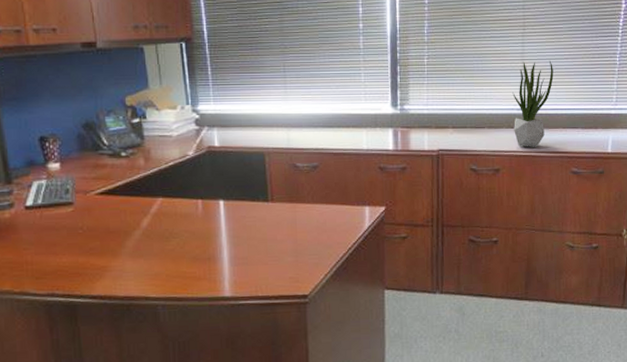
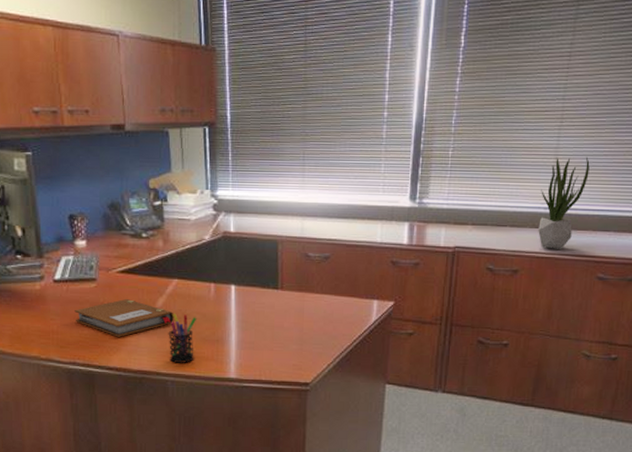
notebook: none [50,222,161,263] -> present [75,299,174,337]
pen holder: none [155,233,186,286] -> present [168,313,197,363]

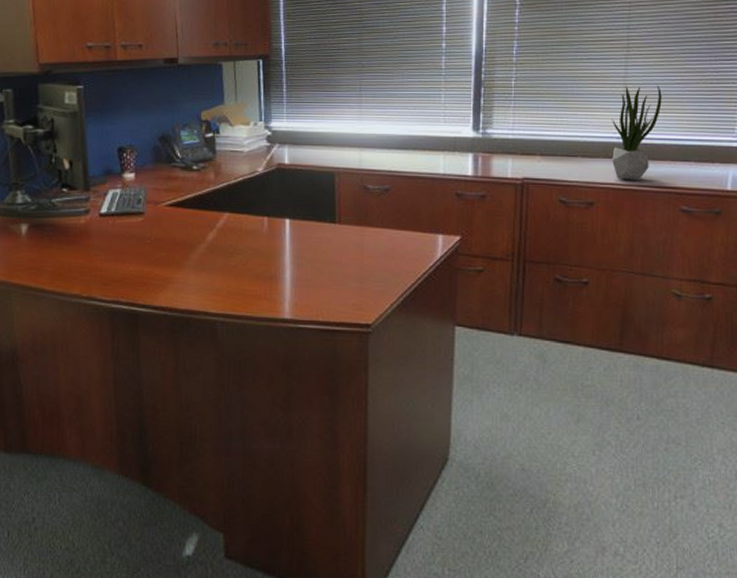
notebook: present [75,299,174,337] -> none [120,234,225,274]
pen holder: present [168,313,197,363] -> none [218,248,250,302]

